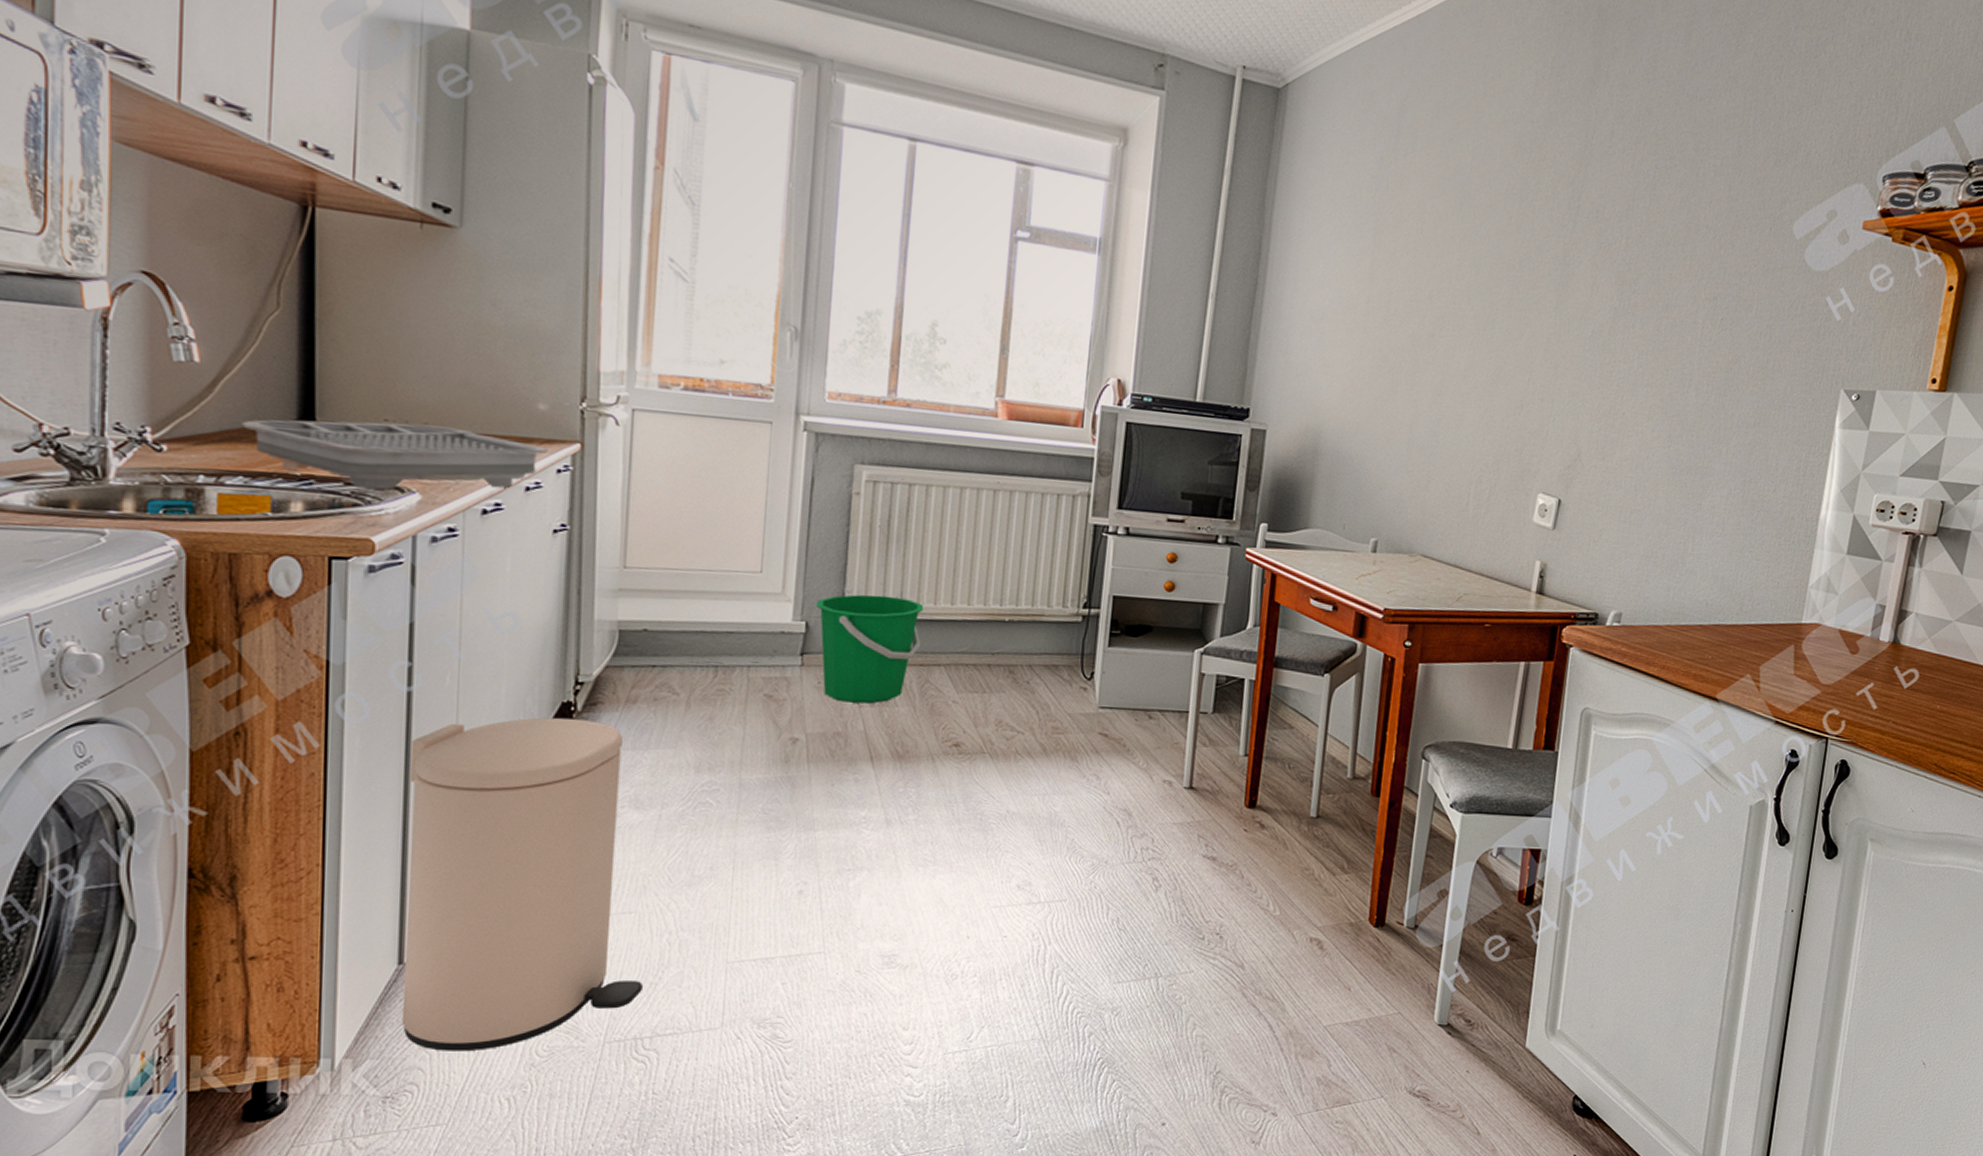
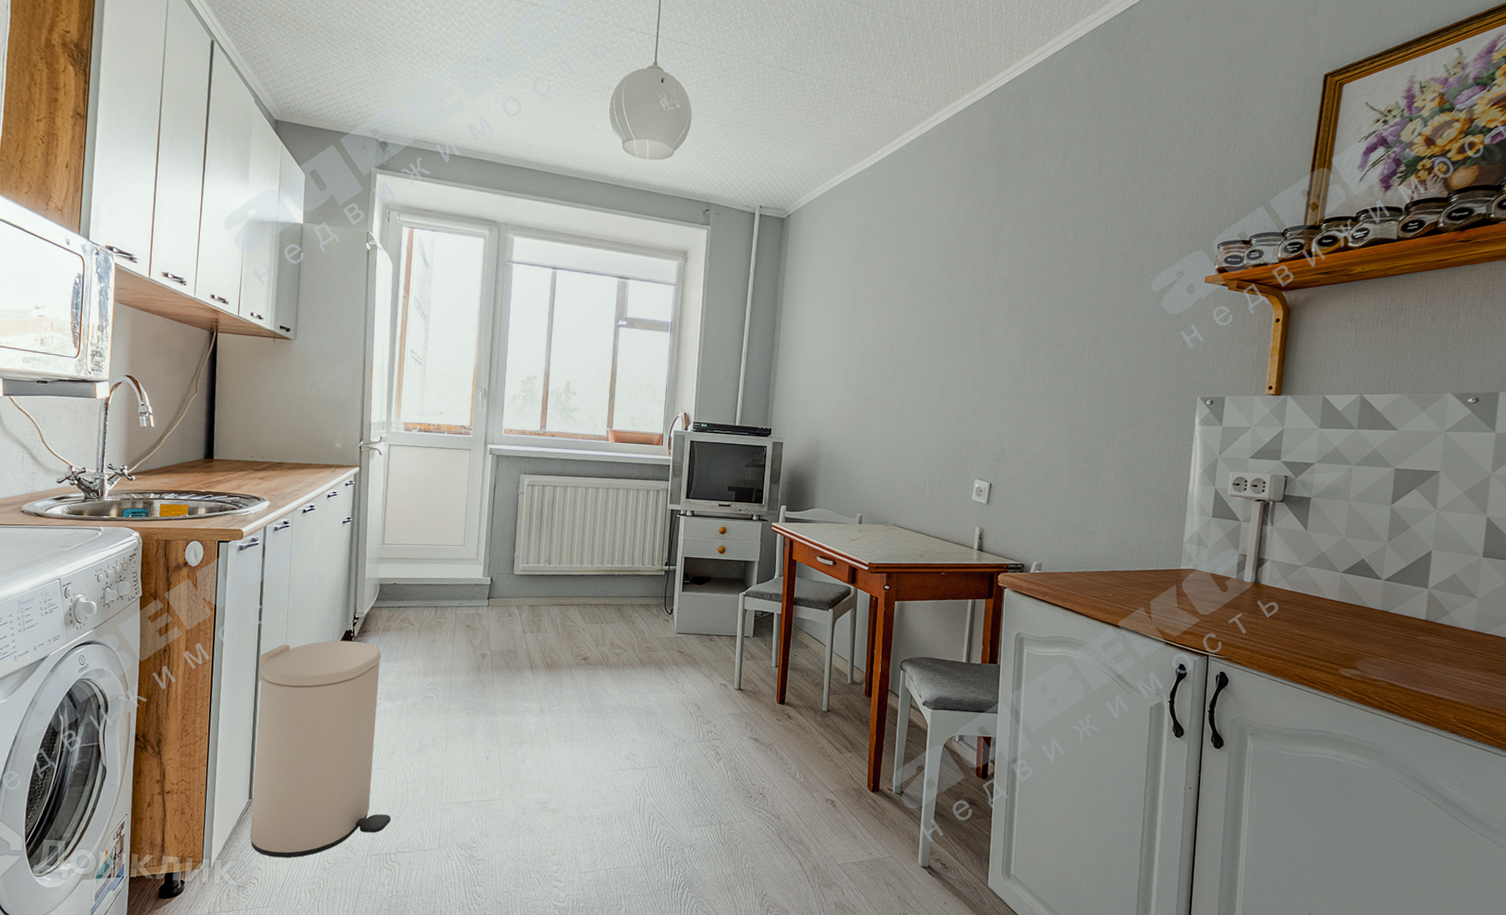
dish rack: present [241,419,548,490] -> none [174,458,341,500]
bucket: present [815,594,924,704] -> none [497,559,564,631]

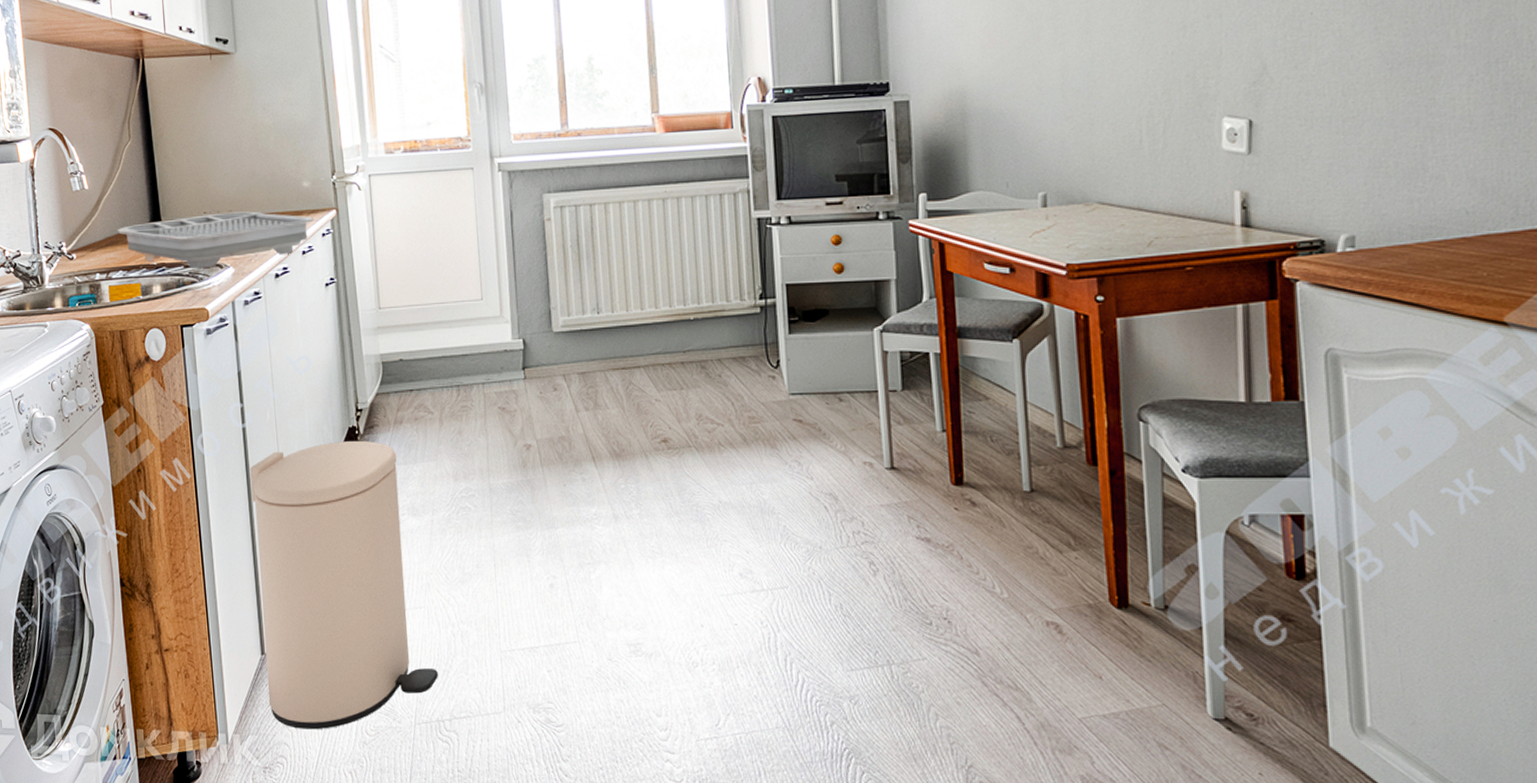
dish rack: none [174,458,341,500] -> present [117,211,314,269]

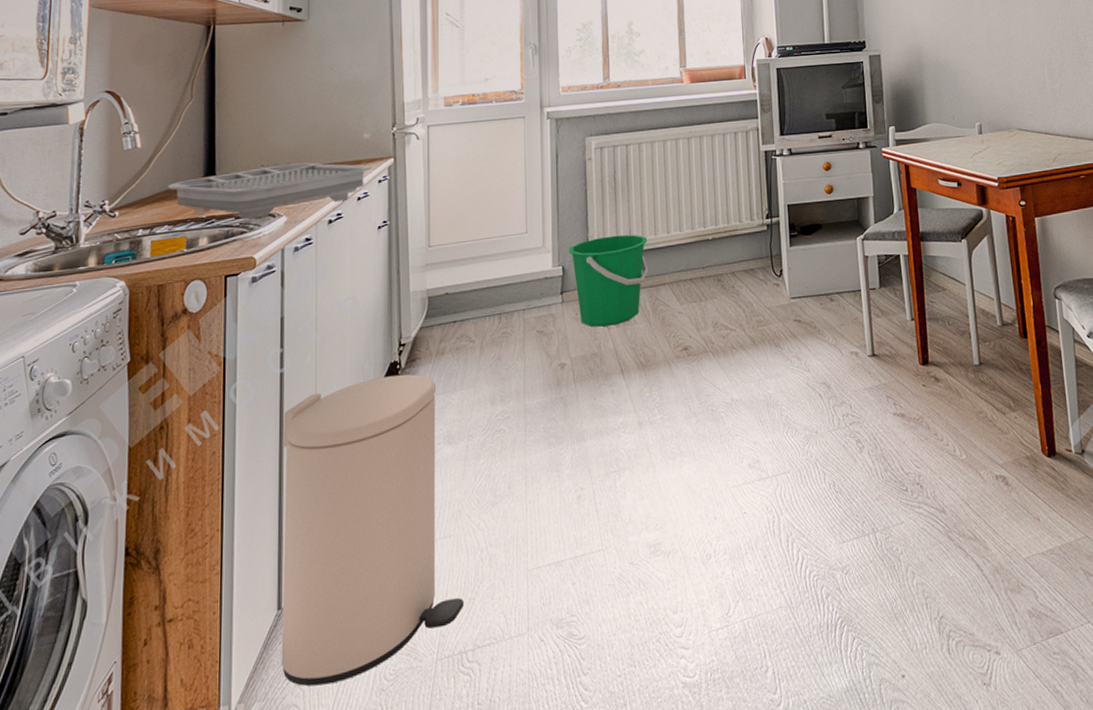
bucket: none [528,308,621,408] -> present [568,234,649,327]

